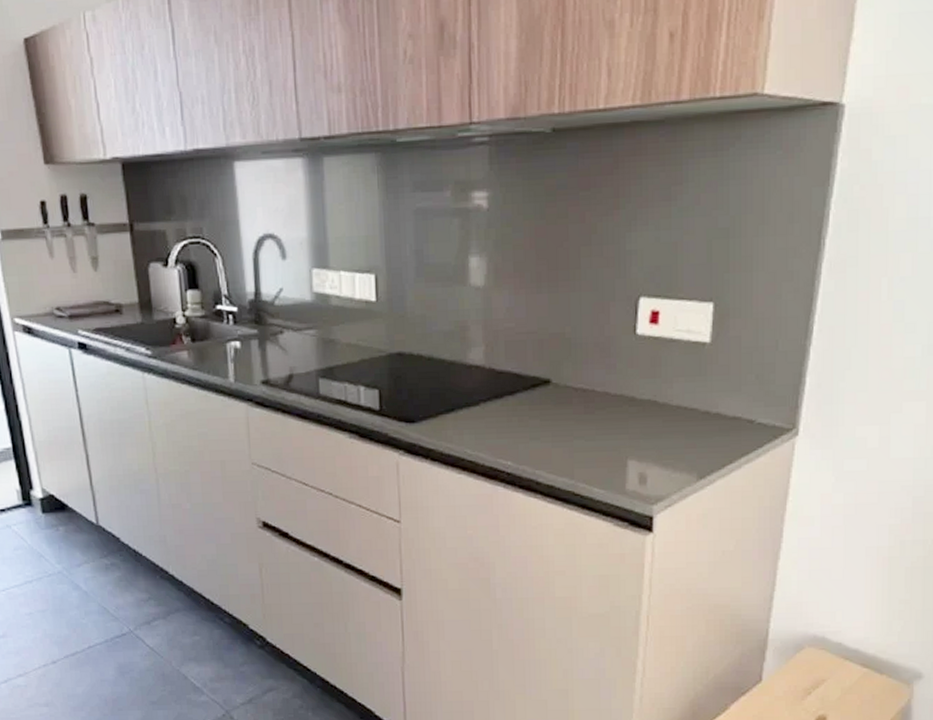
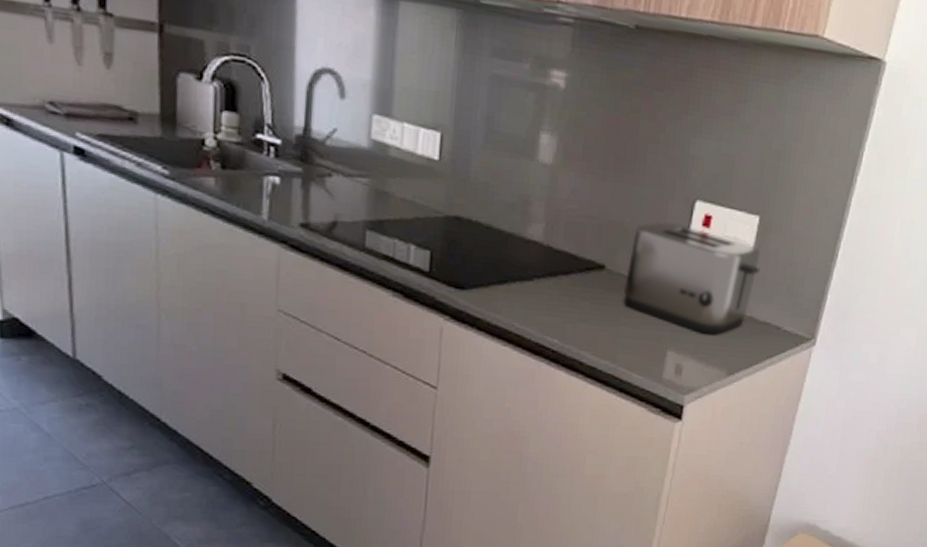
toaster: none [572,324,721,439] -> present [623,221,761,335]

